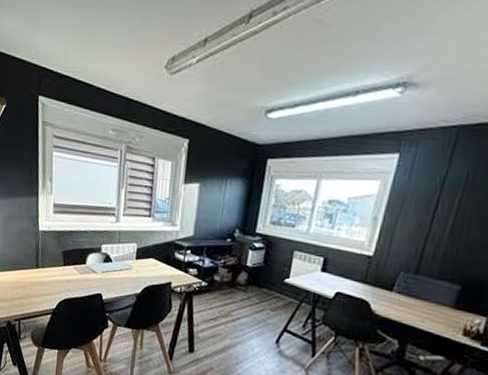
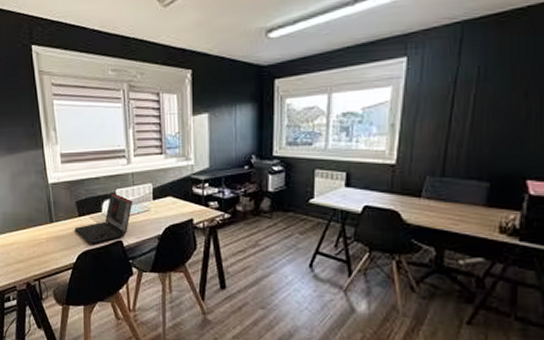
laptop: none [58,246,117,294] -> present [74,191,133,244]

